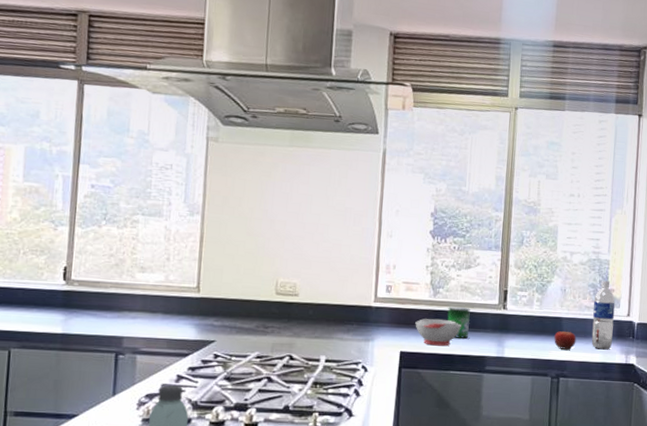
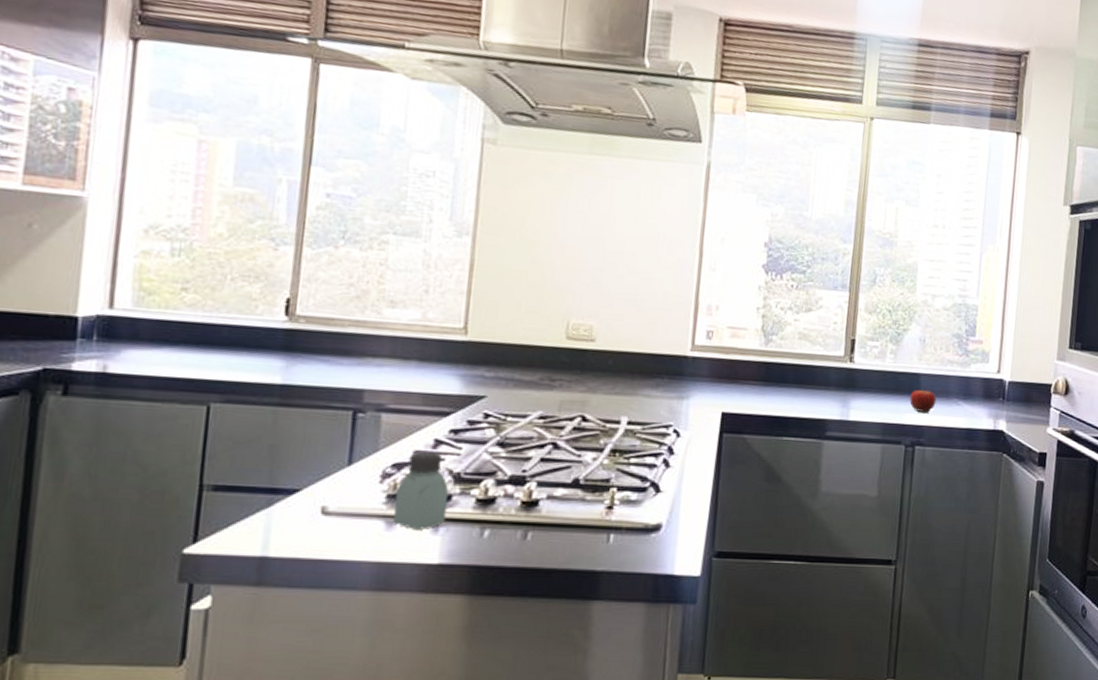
soup bowl: present [415,318,461,346] -> none [741,372,798,407]
beverage can: present [447,307,471,339] -> none [781,358,810,397]
water bottle: present [591,280,615,350] -> none [954,329,984,413]

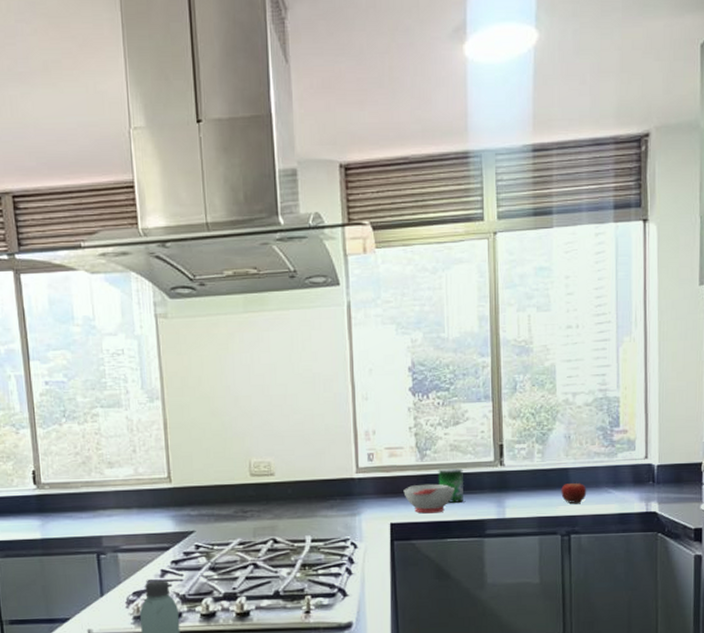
soup bowl: none [741,372,798,407] -> present [403,483,454,514]
beverage can: none [781,358,810,397] -> present [438,469,464,503]

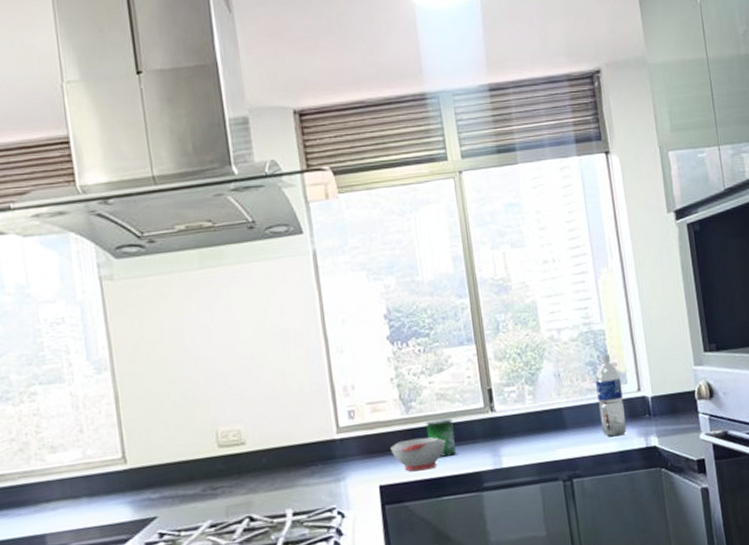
fruit: present [561,480,587,503] -> none [557,420,584,446]
water bottle: none [604,420,629,499] -> present [595,354,627,437]

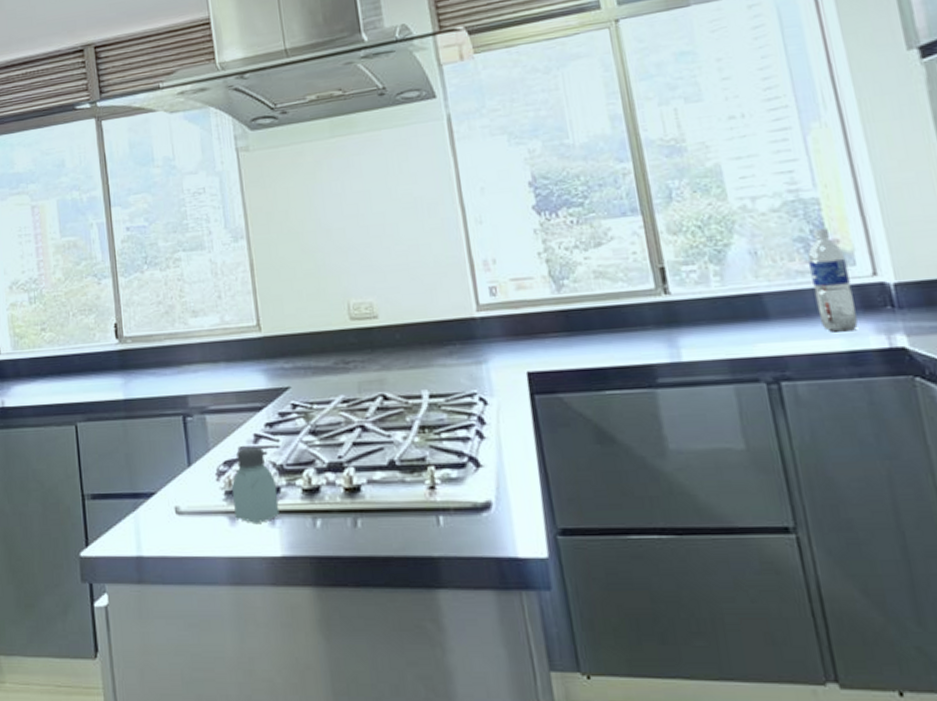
soup bowl: present [390,437,446,472] -> none [539,320,607,359]
beverage can: present [426,418,456,457] -> none [582,300,621,344]

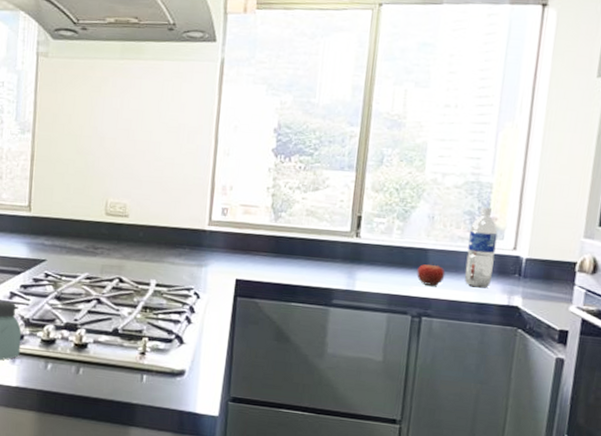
fruit: none [755,308,795,340] -> present [417,261,446,286]

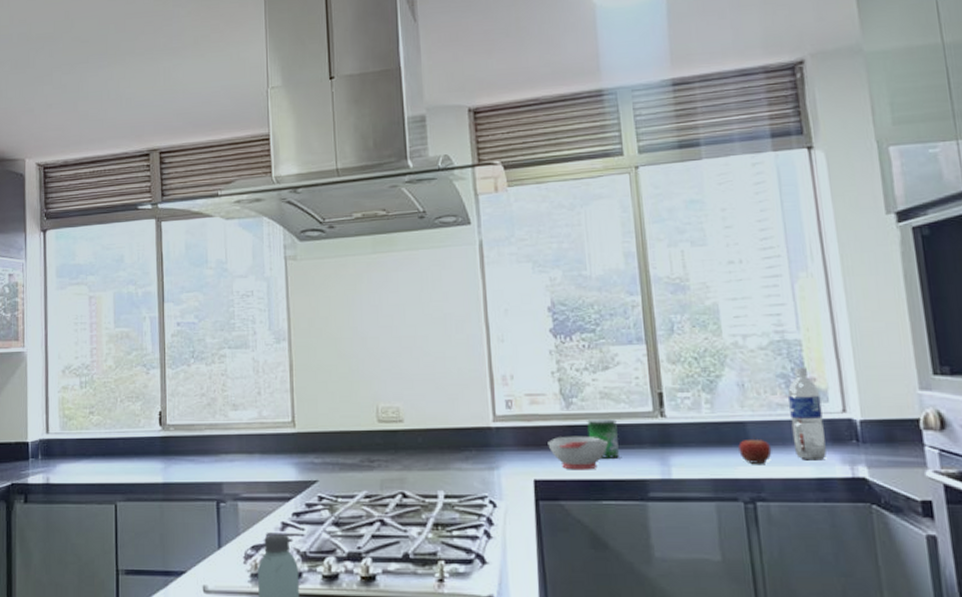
soup bowl: none [253,245,306,276] -> present [547,435,608,470]
beverage can: none [289,233,317,268] -> present [587,419,619,458]

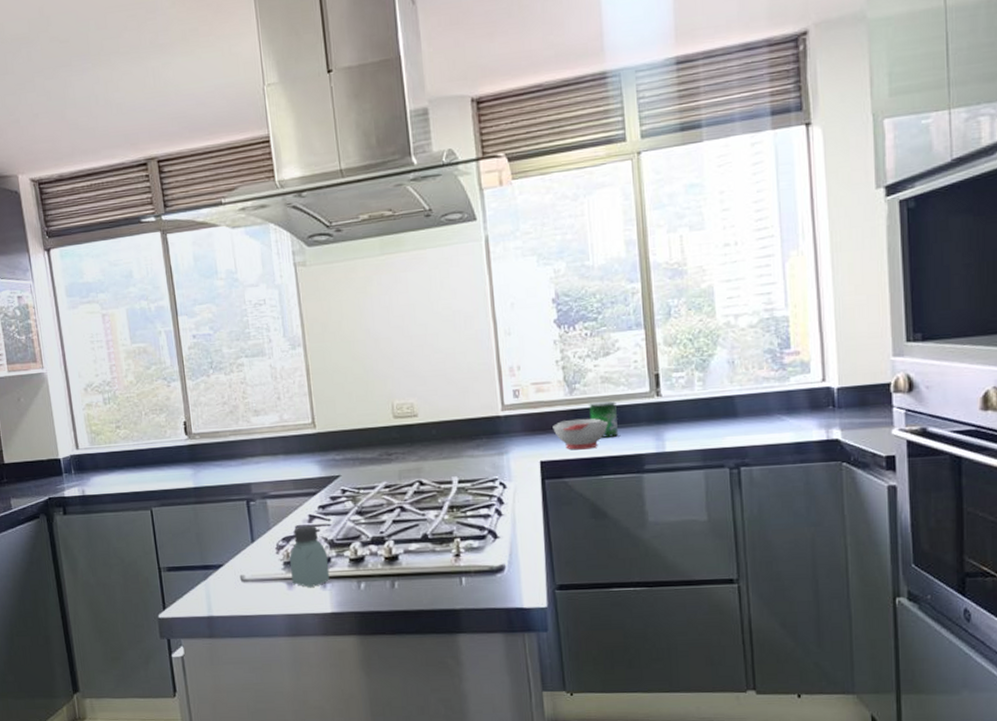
fruit: present [738,435,772,464] -> none [727,408,757,434]
water bottle: present [788,367,827,461] -> none [774,341,805,427]

